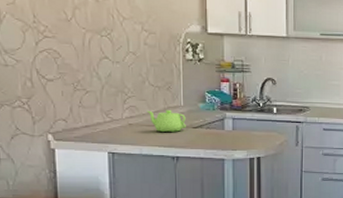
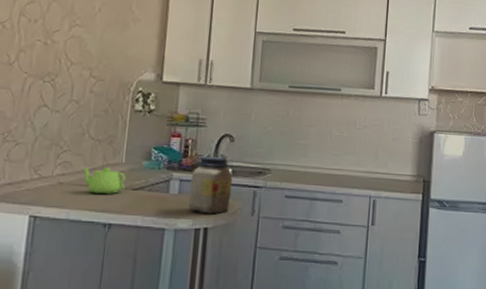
jar: none [242,97,278,146] -> present [188,156,233,215]

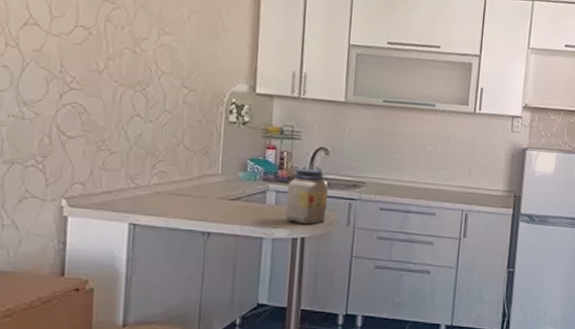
teapot: present [81,166,126,195] -> none [178,177,223,205]

